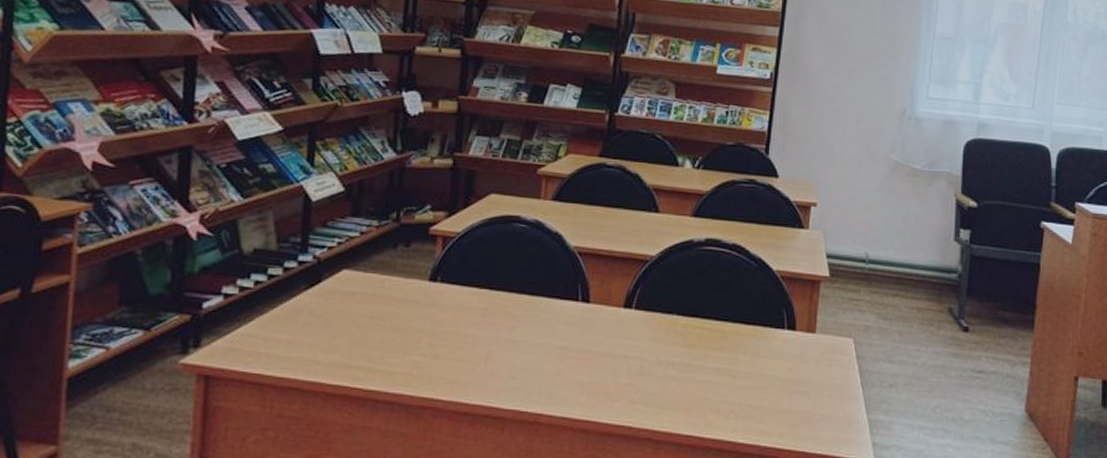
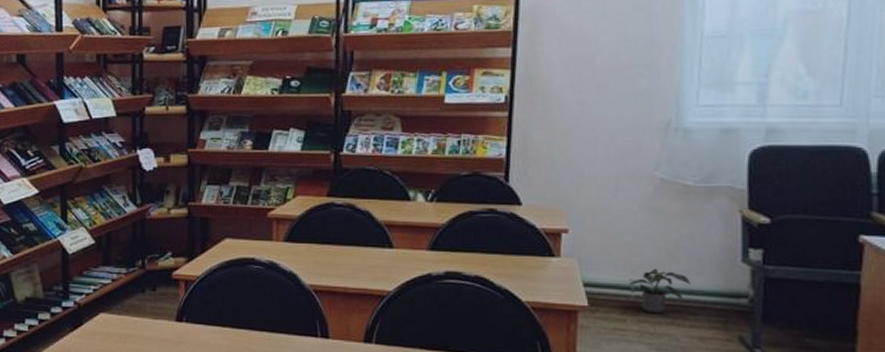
potted plant: none [863,243,914,286] -> present [628,268,691,314]

